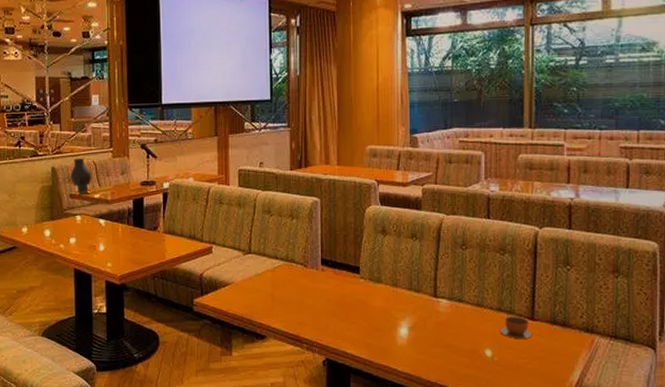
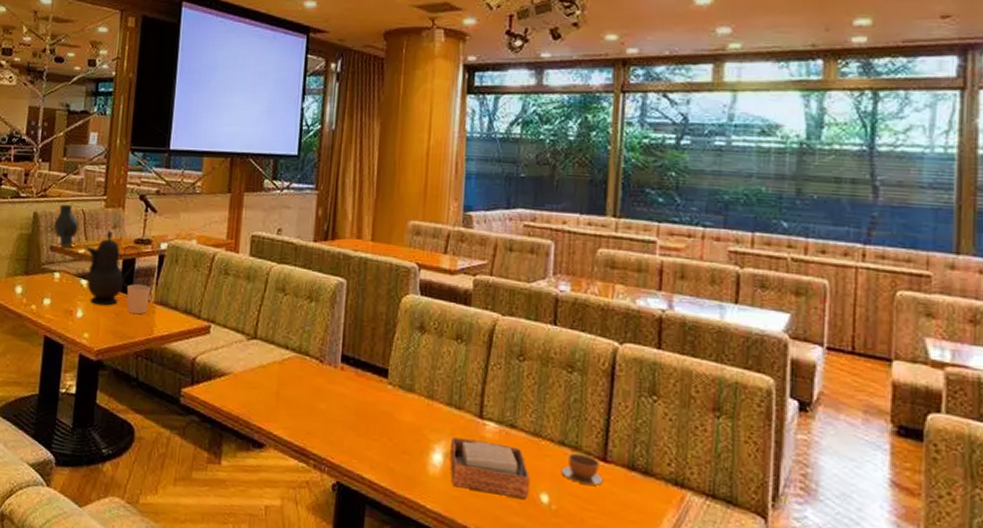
coffeepot: none [99,177,147,239] -> present [84,231,140,306]
dixie cup: none [138,219,160,244] -> present [126,284,152,315]
napkin holder: none [412,314,477,356] -> present [449,437,531,500]

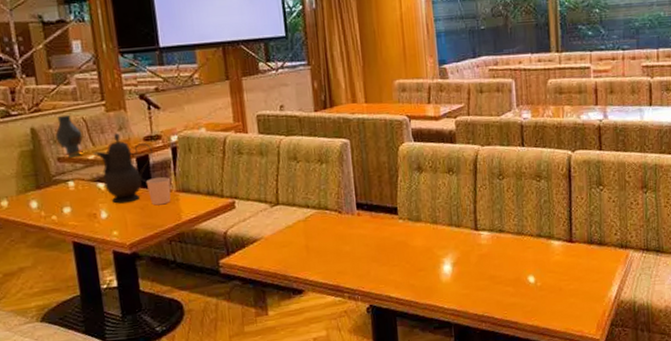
napkin holder: present [449,437,531,500] -> none [455,246,520,287]
teacup: present [561,453,604,485] -> none [541,240,572,262]

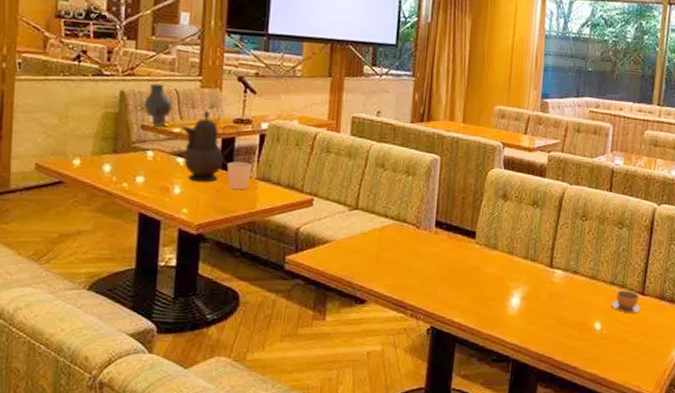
teacup: none [541,240,572,262] -> present [611,290,642,313]

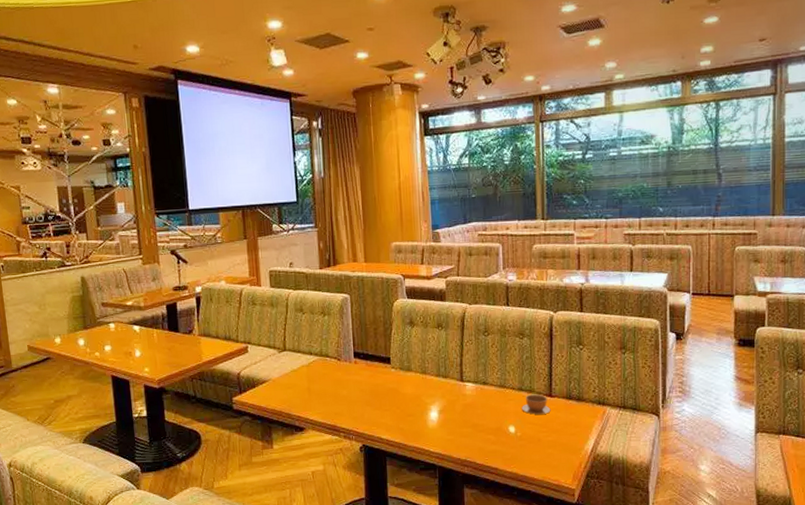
vase: present [144,83,172,128] -> none [101,266,124,303]
coffeepot: present [179,111,240,182] -> none [131,283,180,344]
dixie cup: present [226,161,253,191] -> none [173,323,195,347]

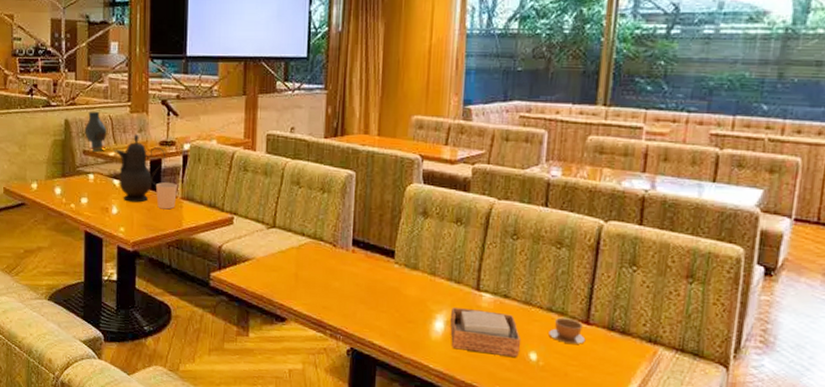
vase: none [101,266,124,303] -> present [85,111,107,152]
coffeepot: none [131,283,180,344] -> present [114,135,165,202]
dixie cup: none [173,323,195,347] -> present [155,182,178,210]
napkin holder: none [442,397,501,433] -> present [449,307,522,358]

